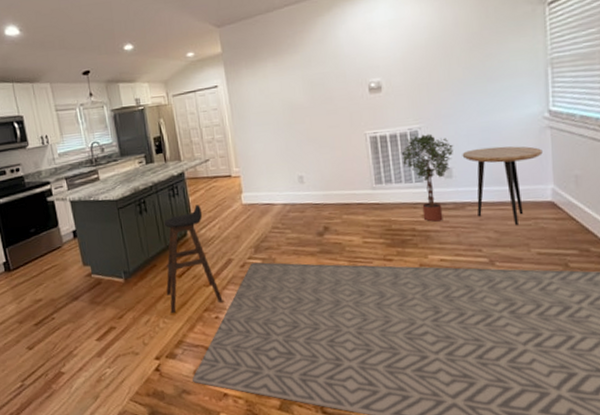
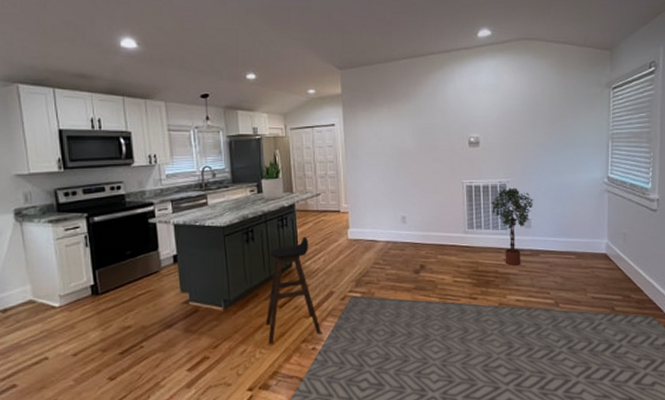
planter: none [146,127,172,171] -> present [261,158,283,201]
side table: present [462,146,543,226] -> none [540,203,601,273]

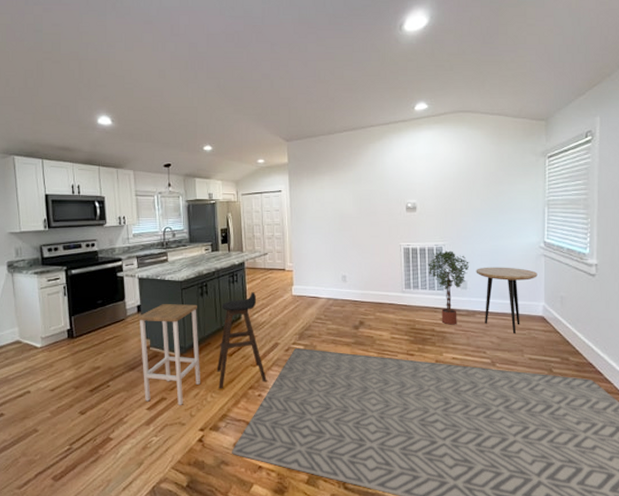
bar stool: none [174,252,247,364] -> present [138,304,200,405]
planter: present [261,158,283,201] -> none [215,221,234,258]
side table: none [540,203,601,273] -> present [476,267,538,334]

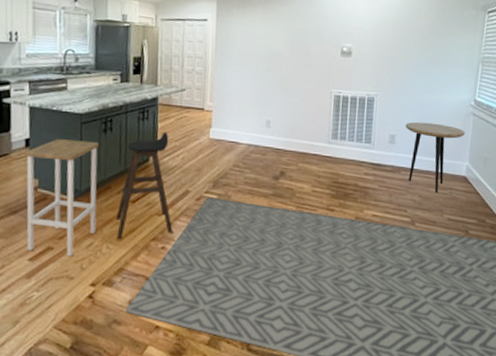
potted tree: present [428,250,470,325] -> none [357,101,400,181]

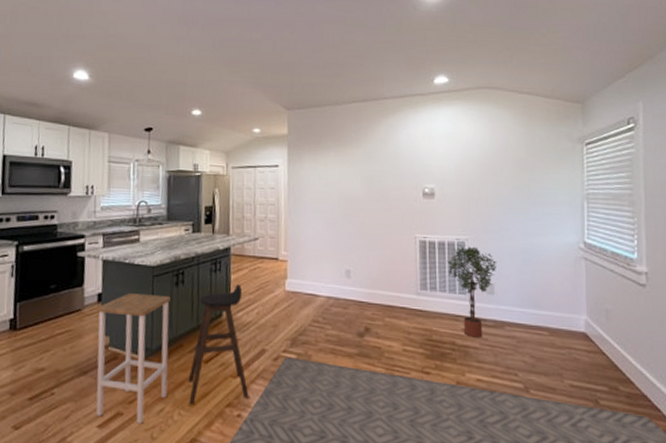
potted tree: none [357,101,400,181] -> present [447,246,497,338]
side table: present [405,122,465,194] -> none [504,268,578,354]

